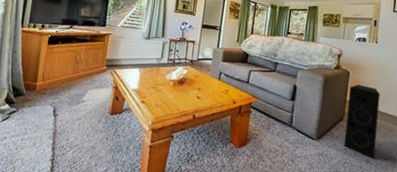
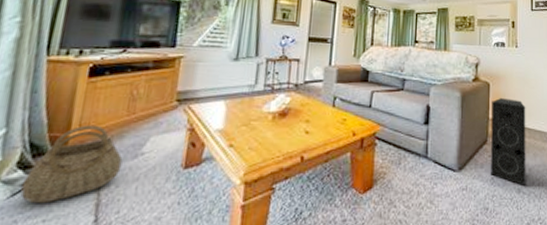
basket: none [8,77,70,129] -> present [20,125,123,204]

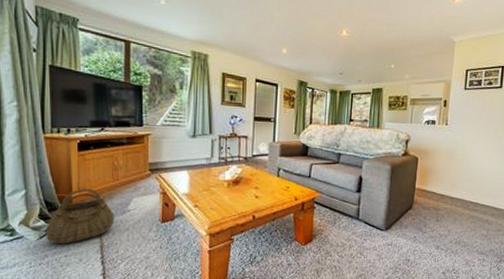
speaker: present [491,98,526,187] -> none [414,171,451,244]

